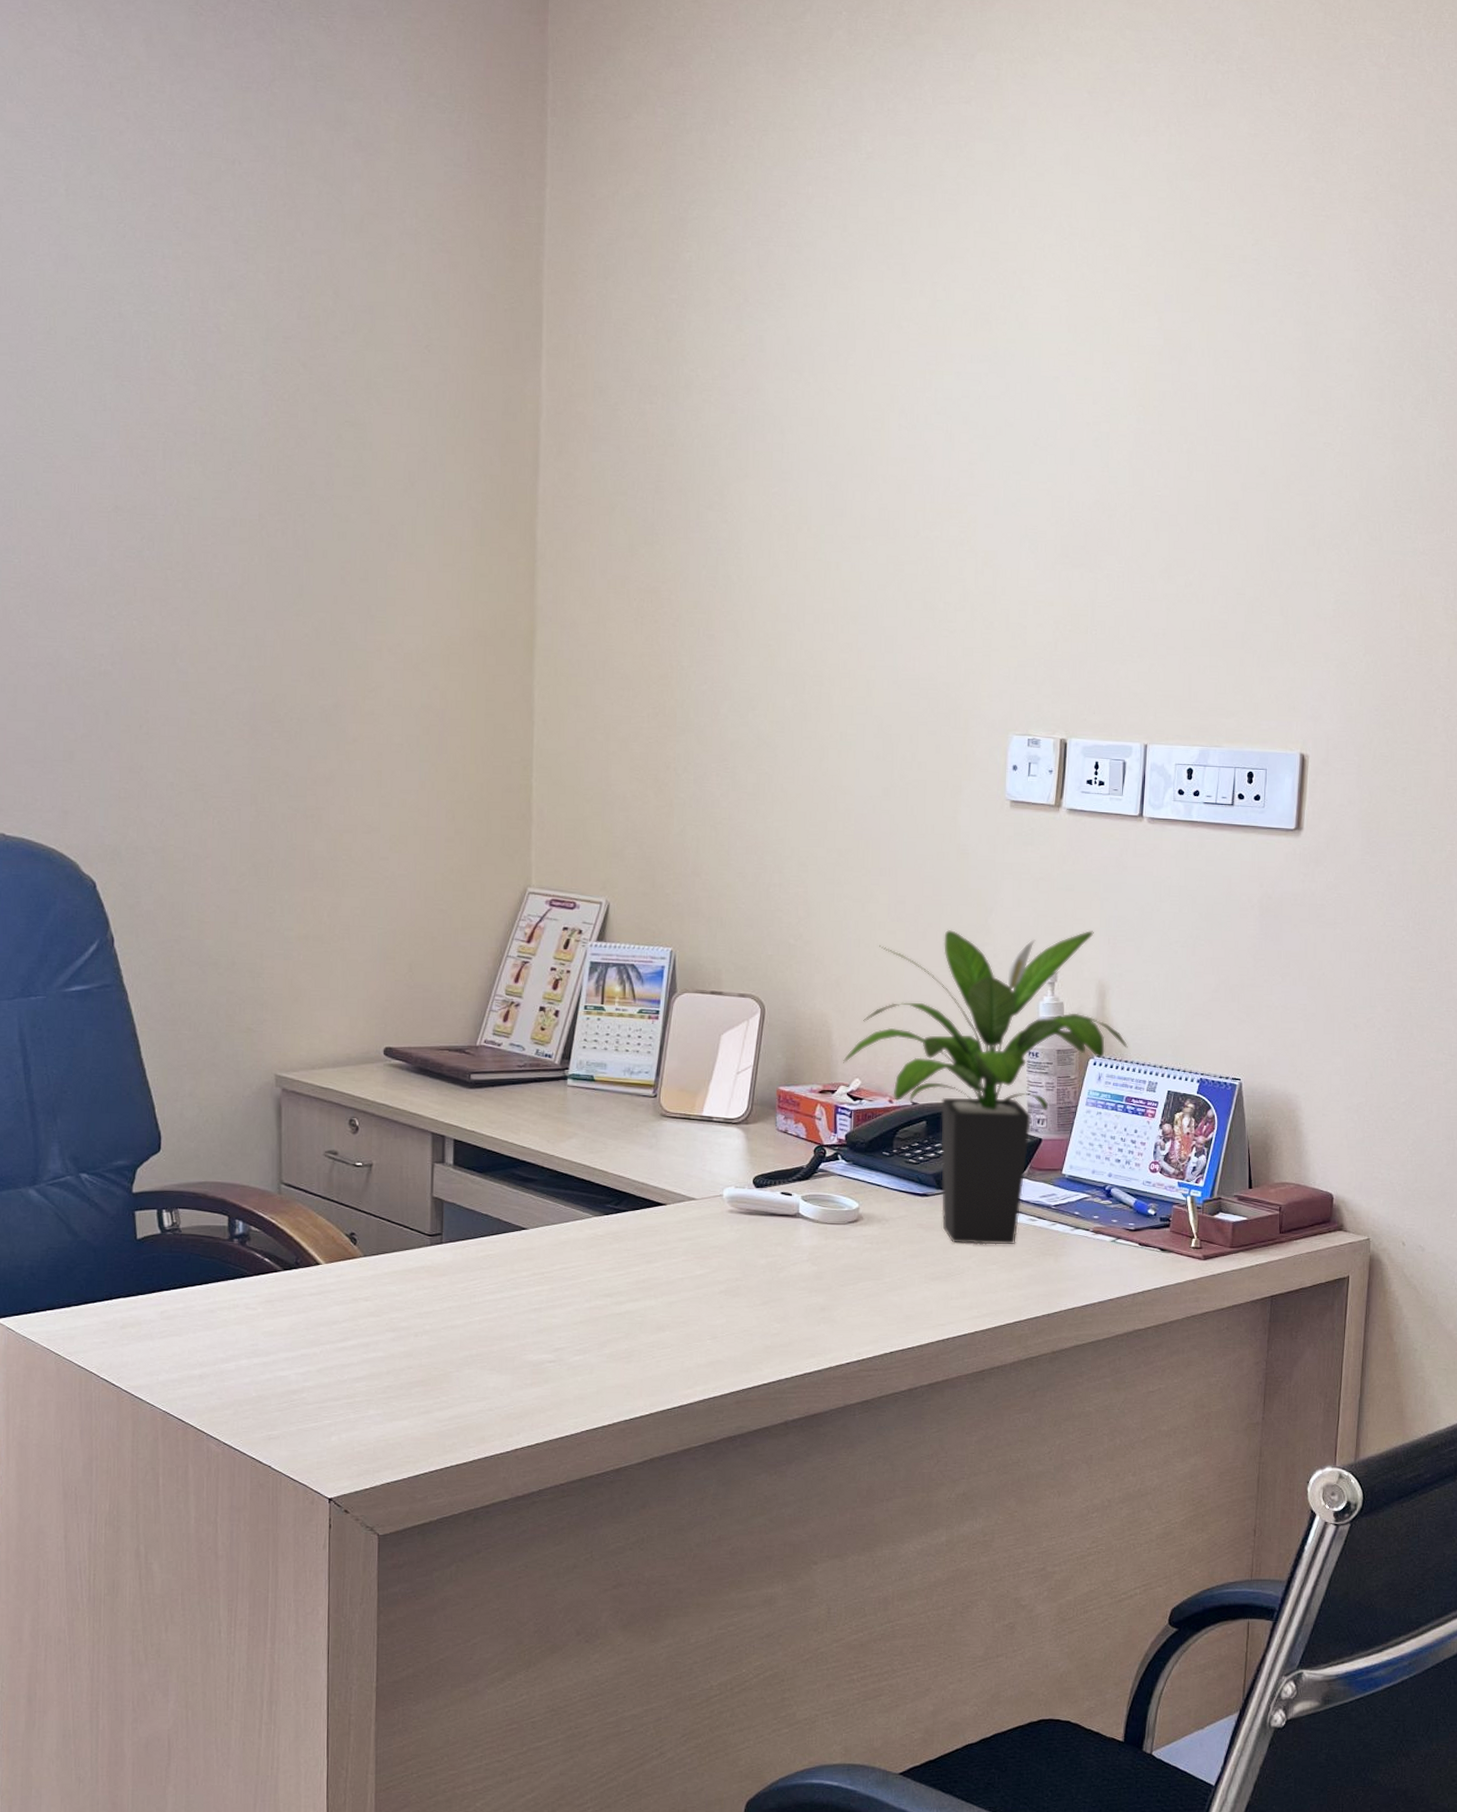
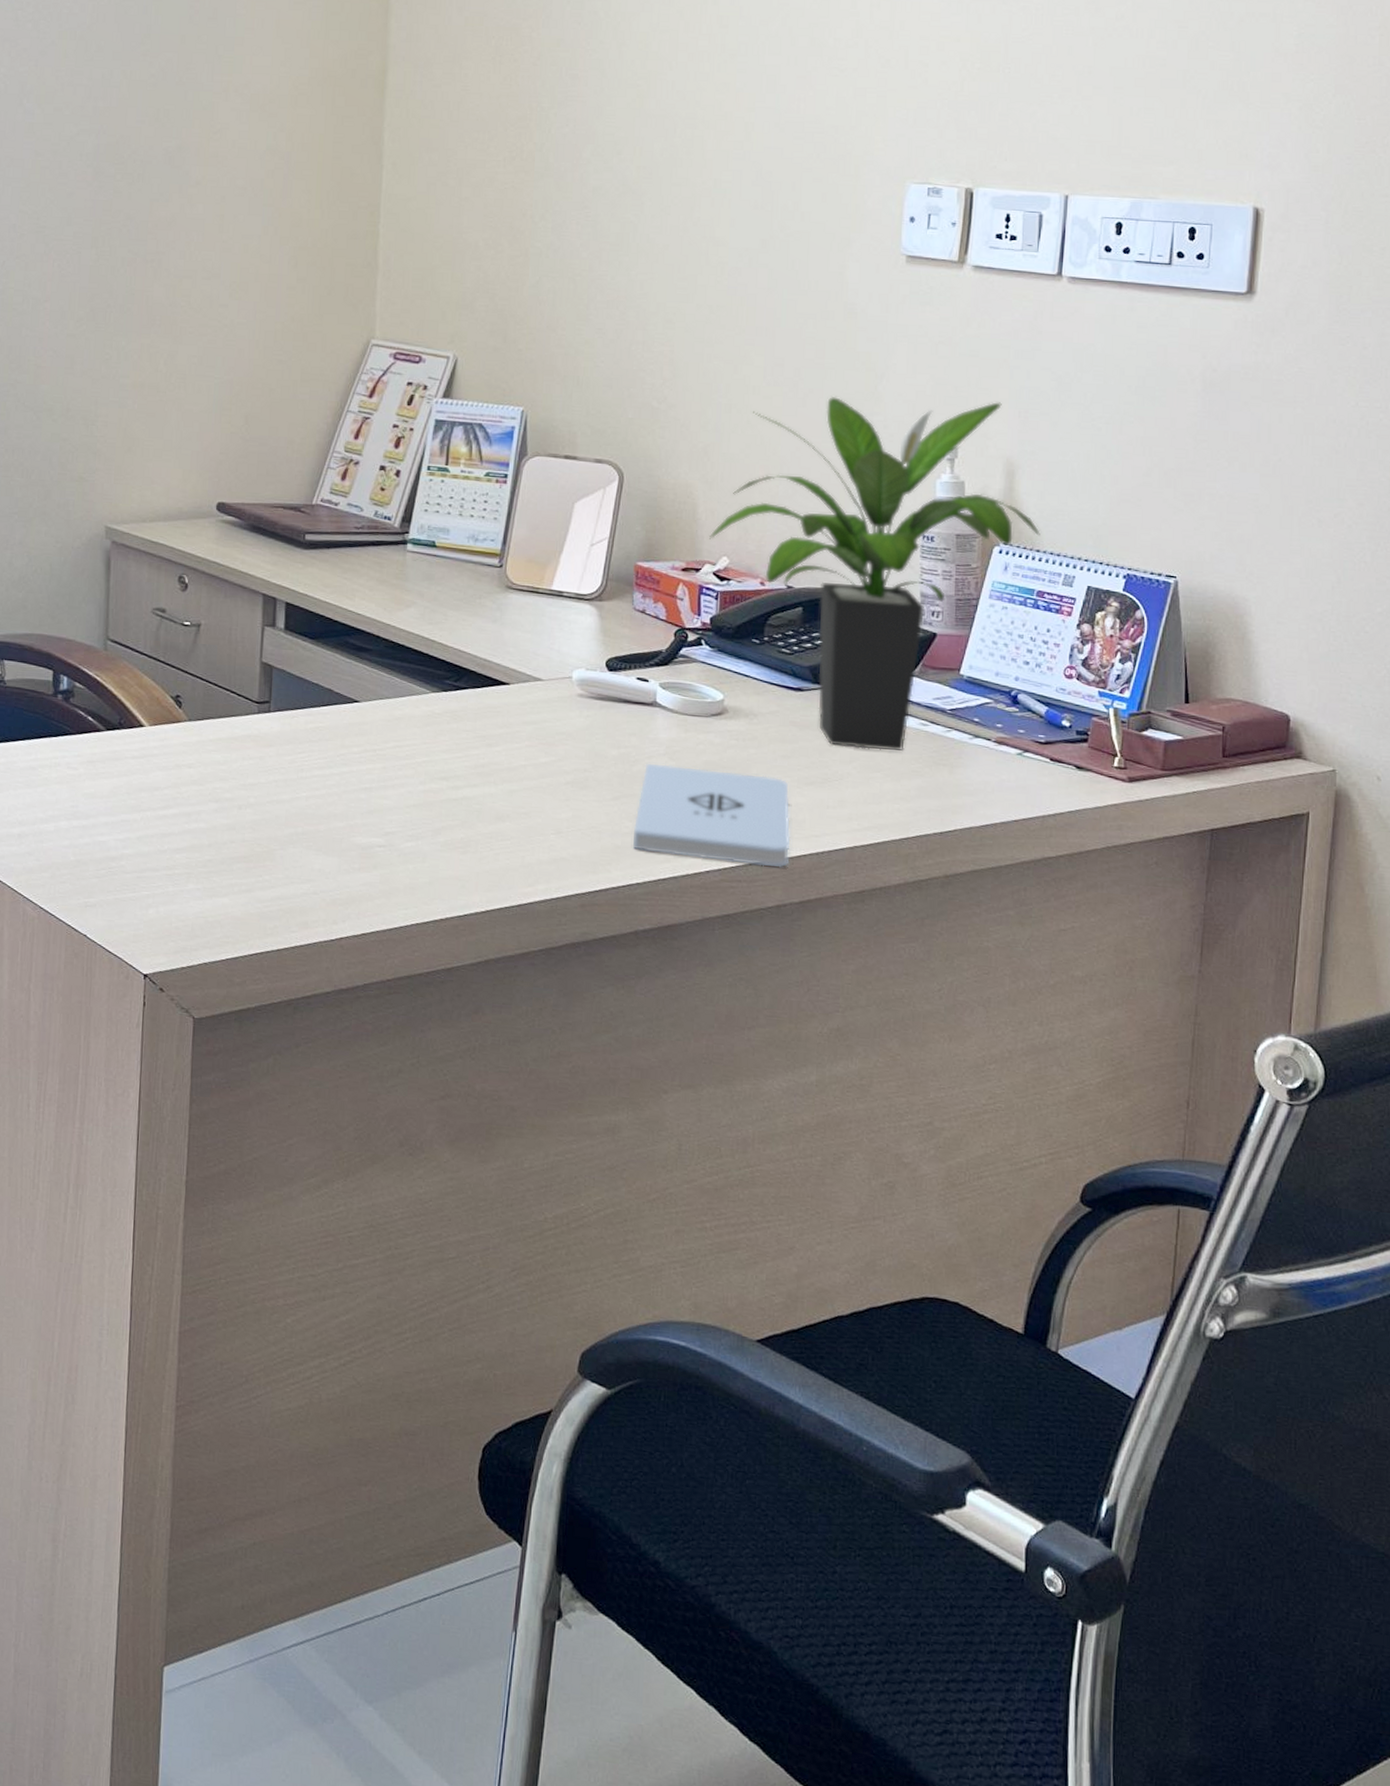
notepad: none [781,1269,920,1355] -> present [632,763,791,868]

